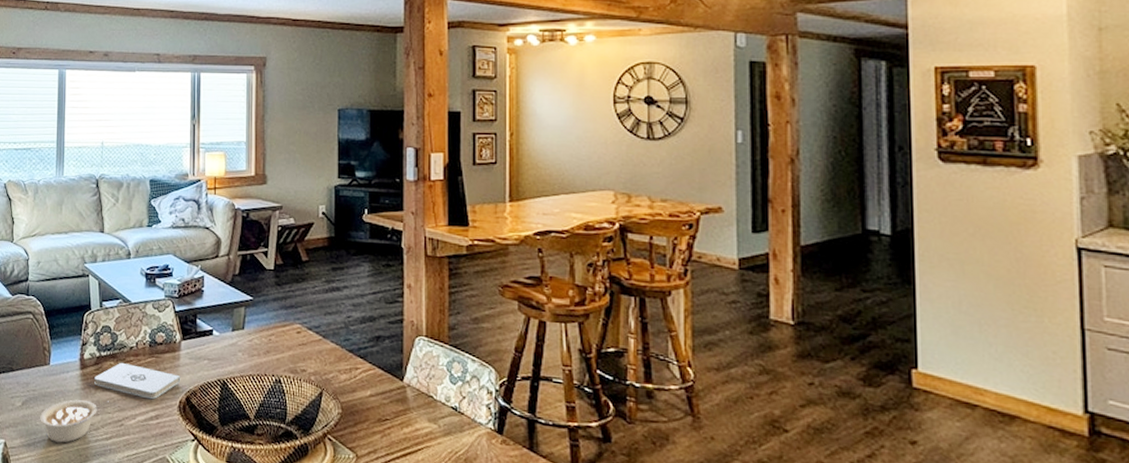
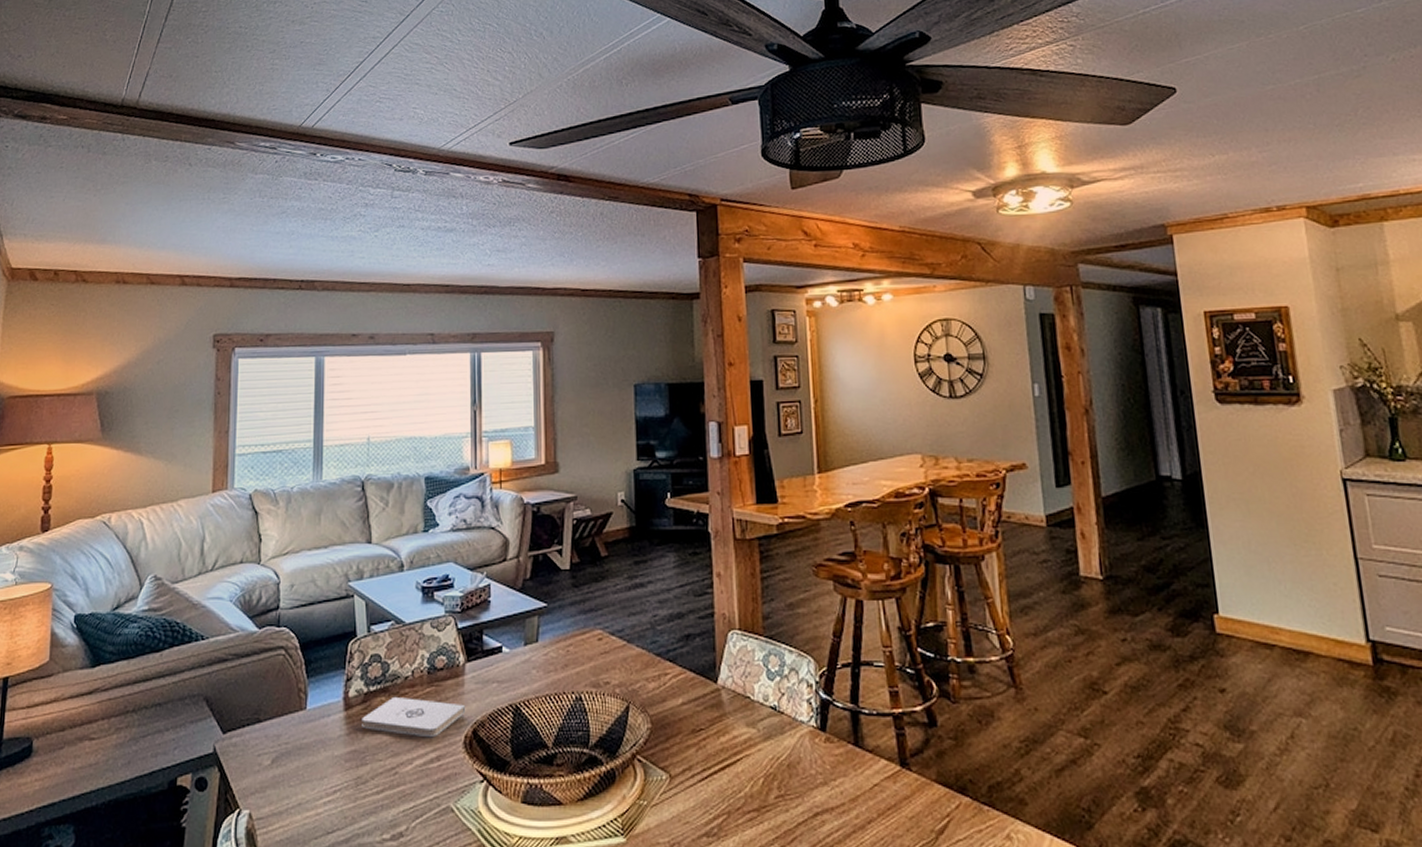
legume: present [40,399,109,443] -> none [294,746,380,805]

